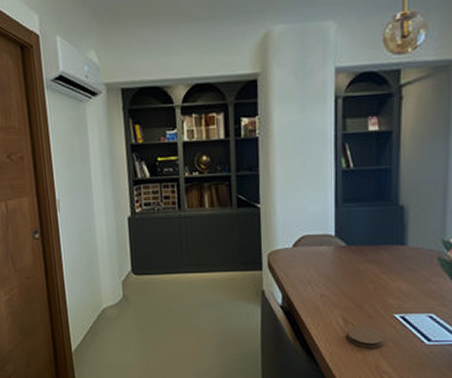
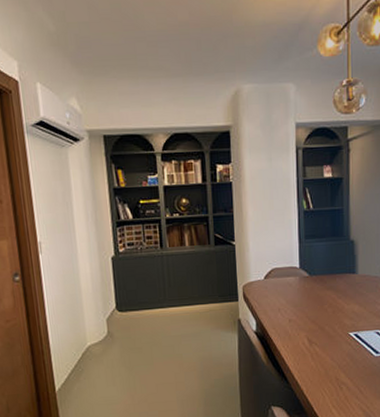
coaster: present [347,327,384,348] -> none [312,345,342,364]

